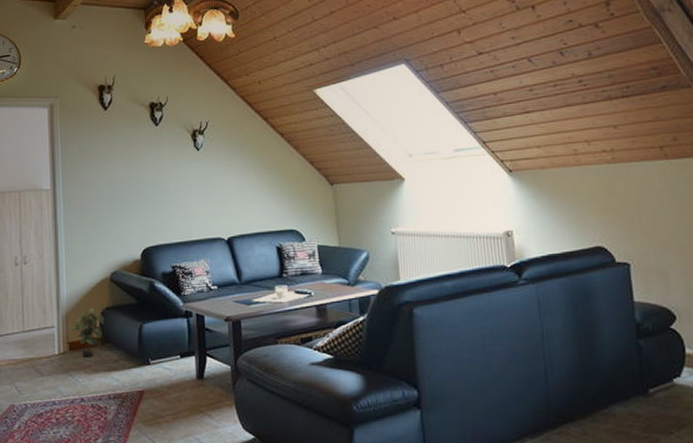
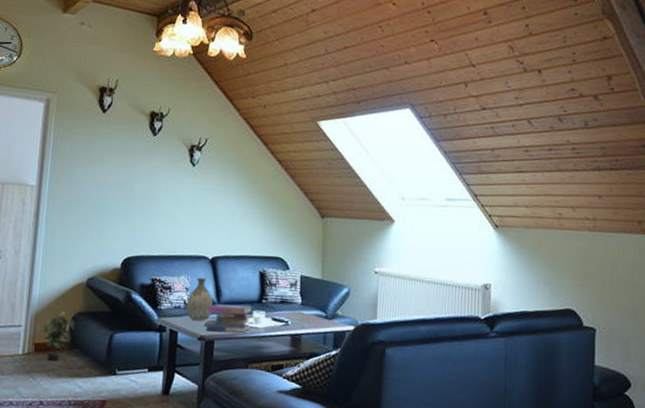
vase: none [209,259,236,303] -> present [186,277,214,322]
books: none [229,281,274,312] -> present [204,304,251,333]

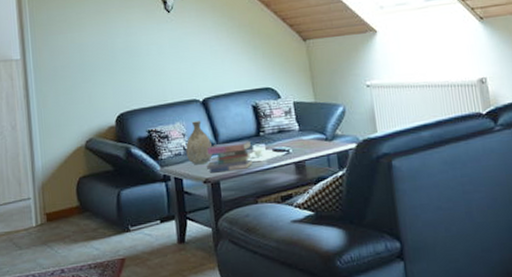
potted plant: present [39,311,79,361] -> none [48,175,83,228]

